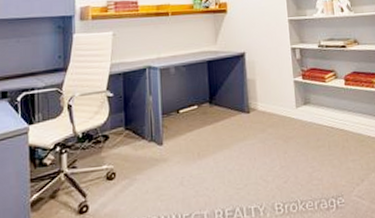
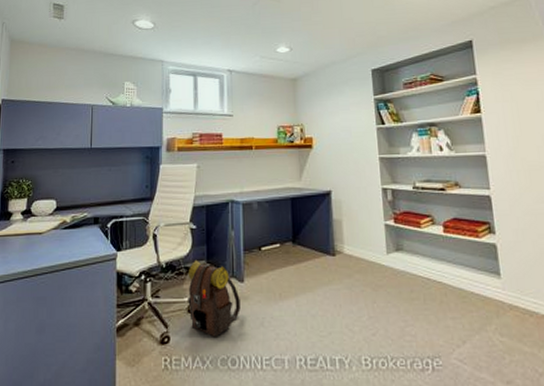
backpack: none [105,127,160,201] -> present [188,259,241,337]

